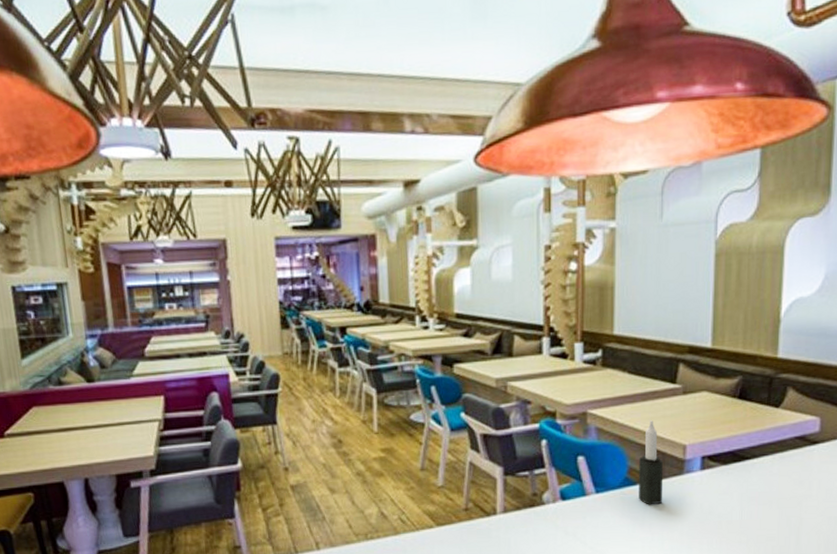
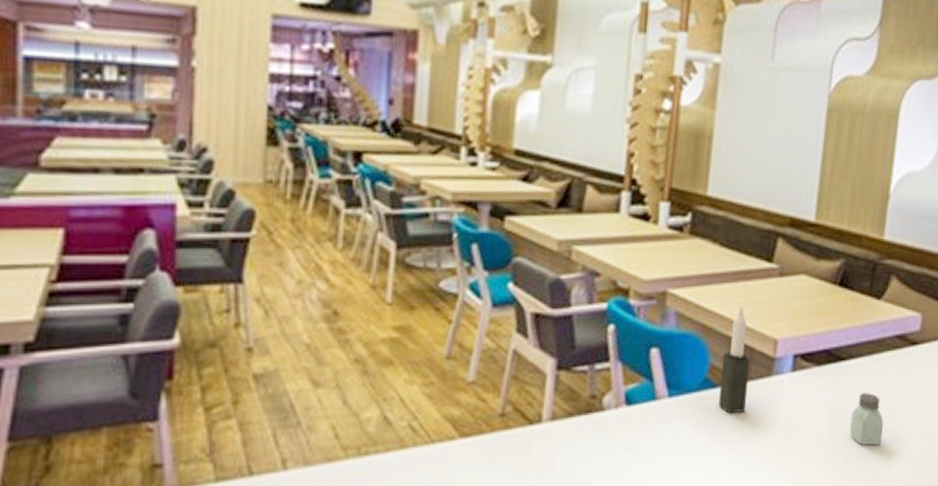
saltshaker: none [758,485,791,529] -> present [849,393,884,446]

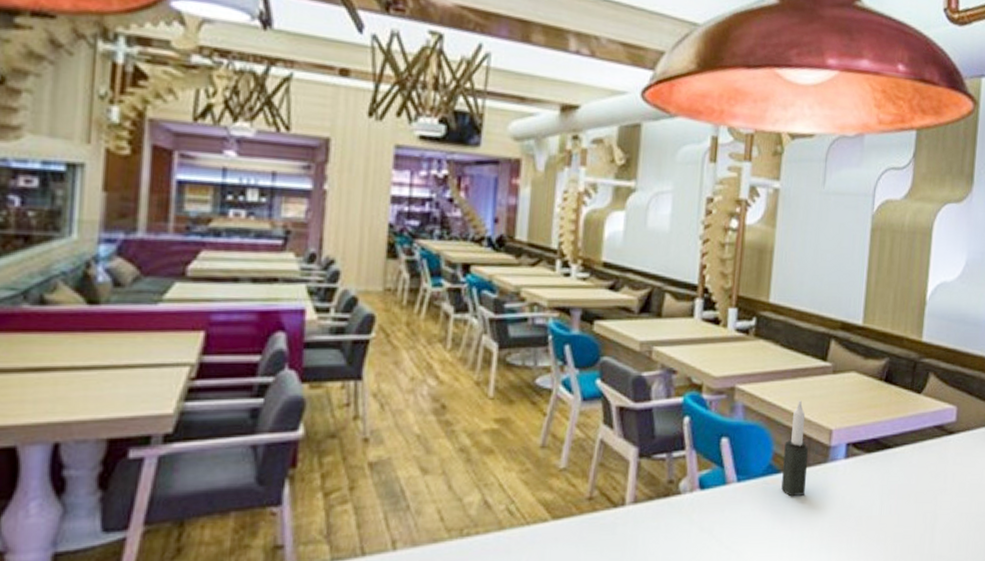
saltshaker: present [849,393,884,446] -> none [897,477,927,525]

